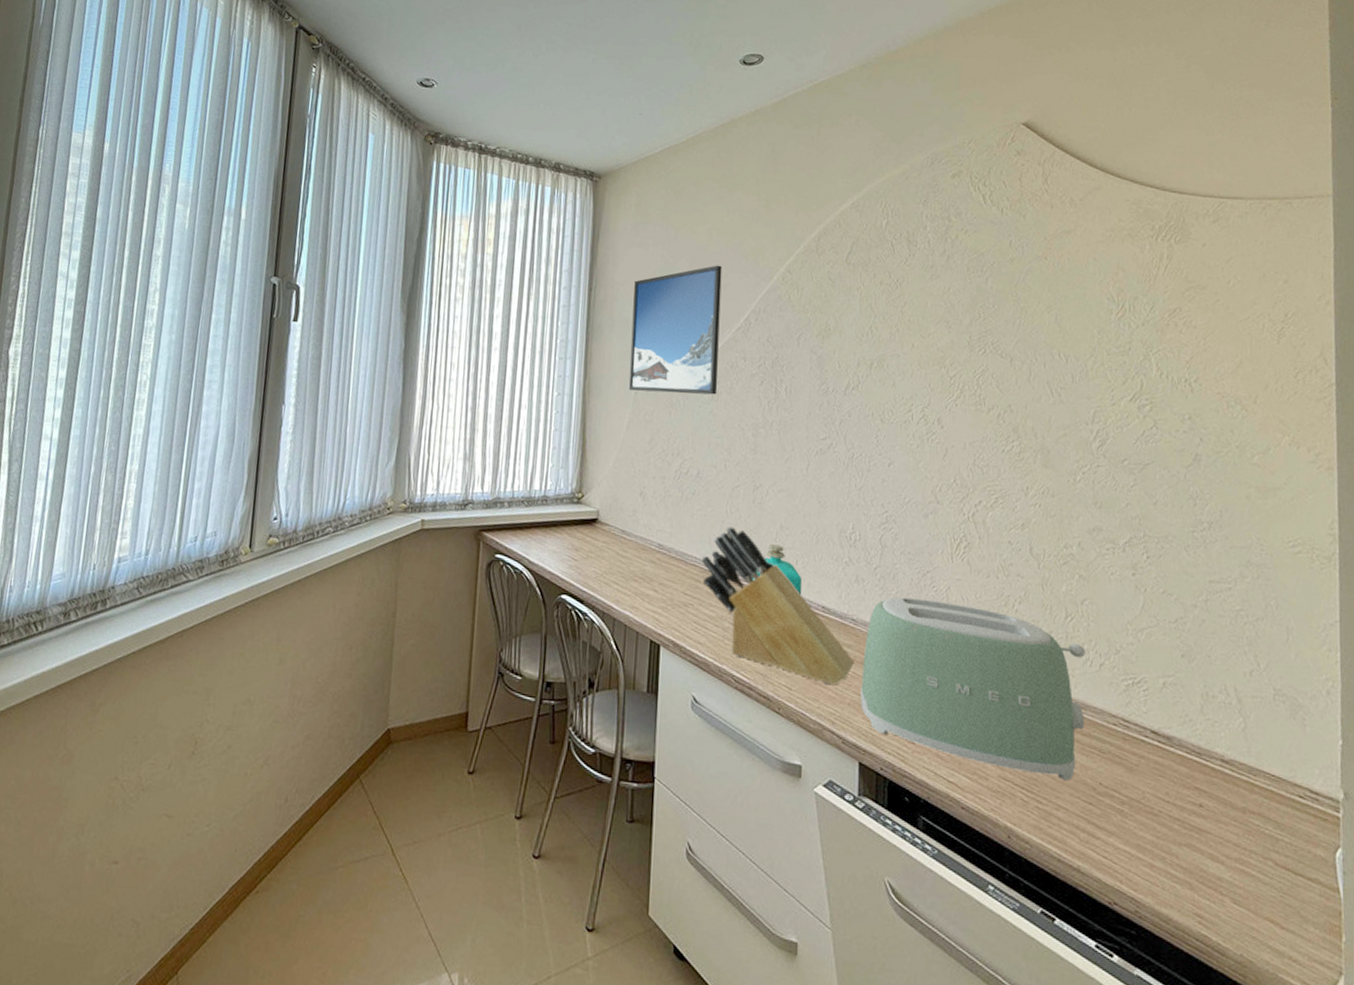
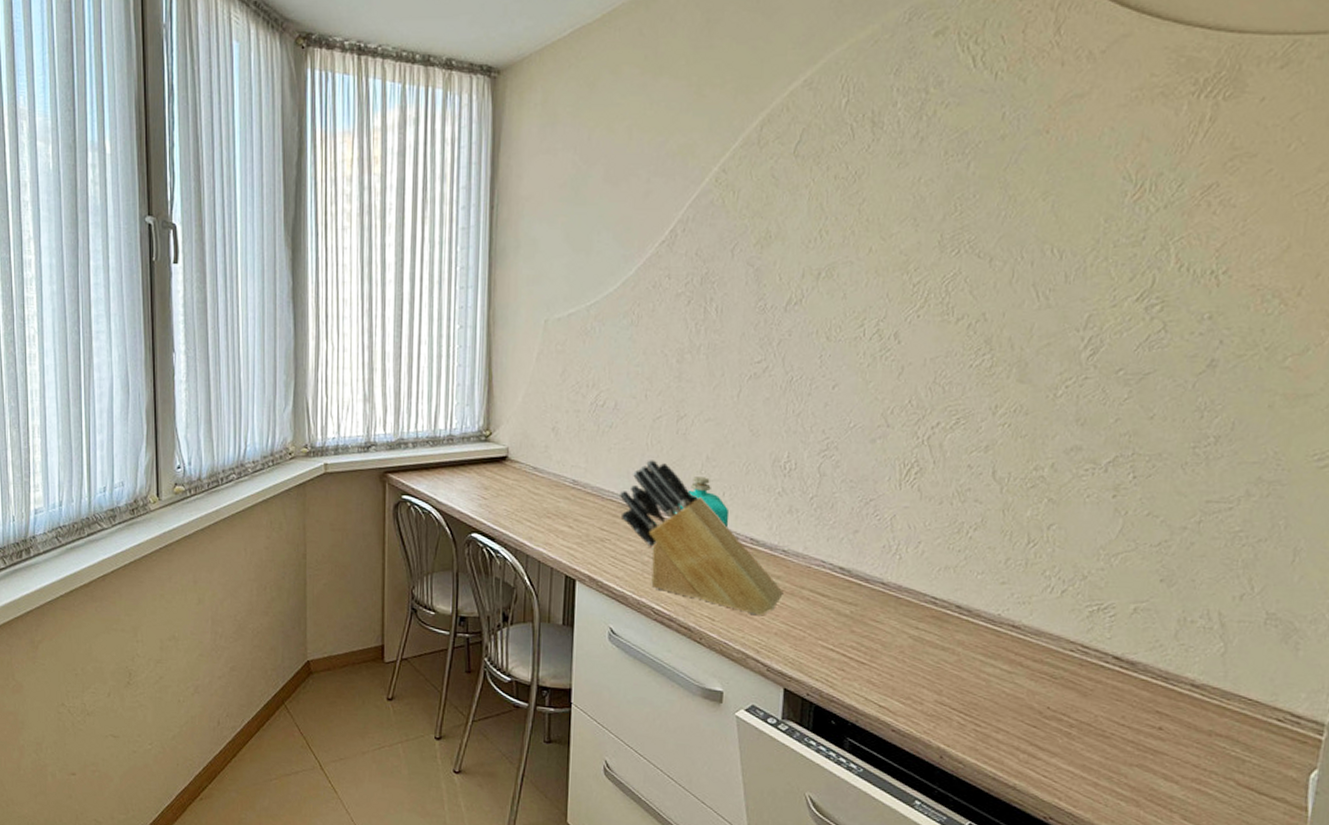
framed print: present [629,265,722,395] -> none [537,169,644,320]
toaster: present [860,597,1085,781] -> none [788,527,1047,706]

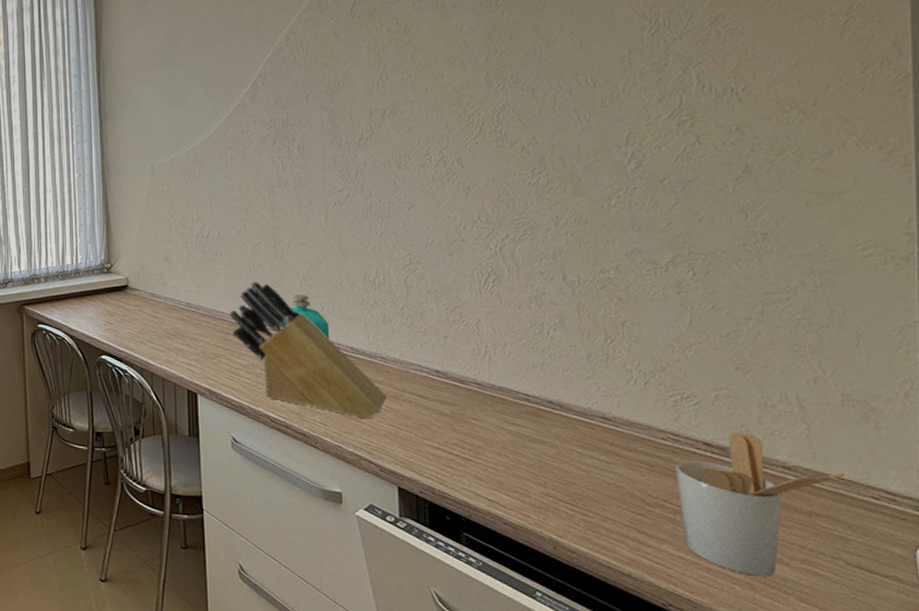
utensil holder: none [1076,646,1254,794] -> present [675,432,845,577]

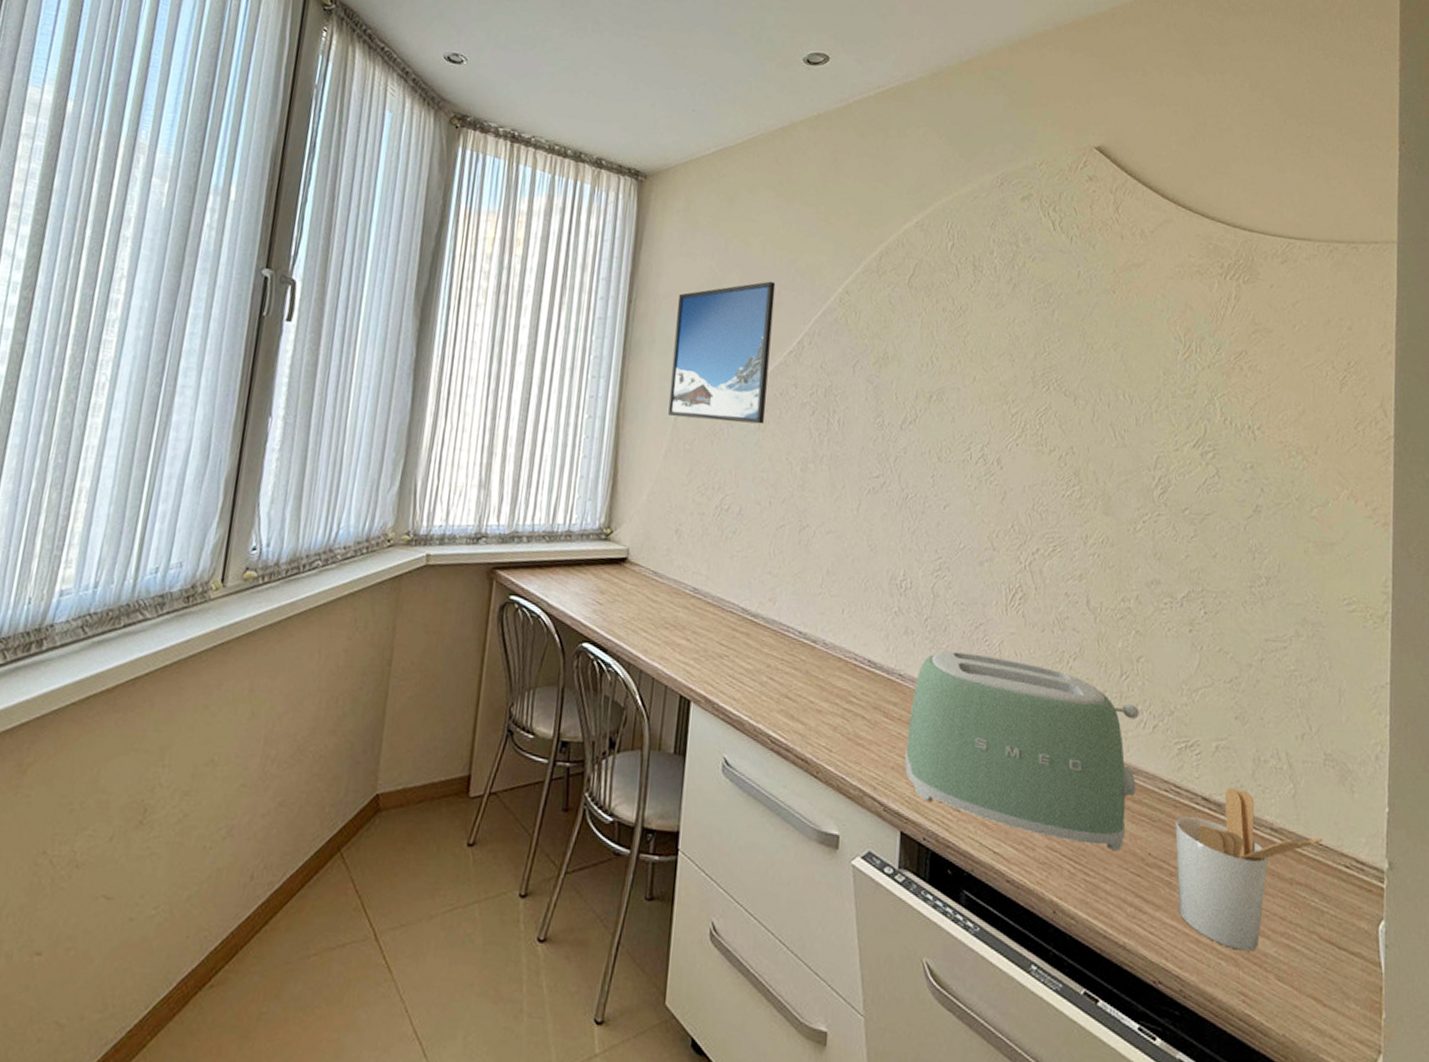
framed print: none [141,35,231,164] -> present [668,281,776,424]
knife block: present [229,282,387,419] -> none [739,570,900,748]
soap bottle: present [279,294,330,338] -> none [794,591,848,647]
toaster: none [395,333,630,494] -> present [904,651,1139,852]

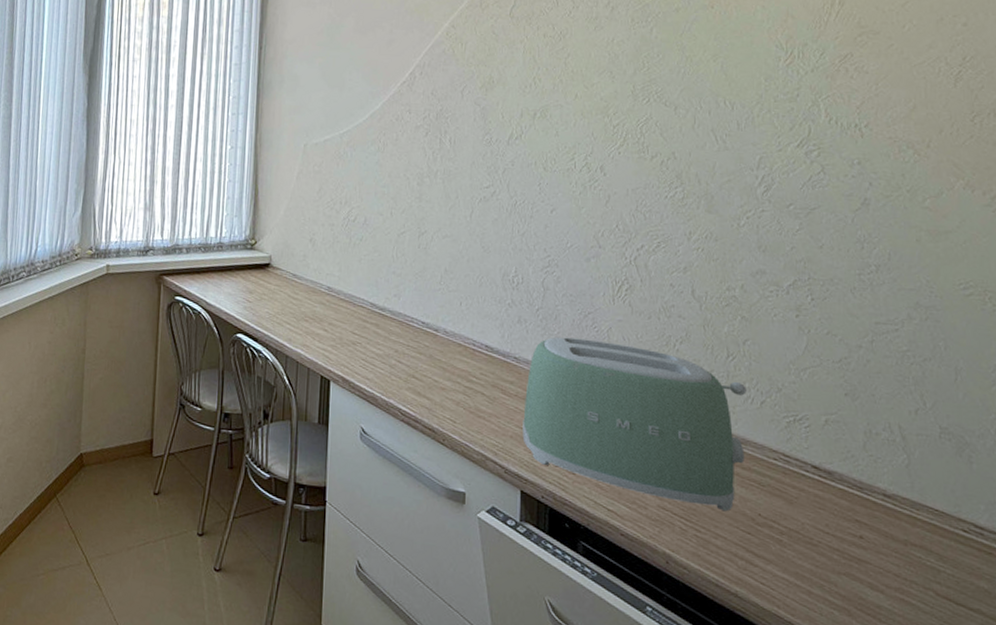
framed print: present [668,281,776,424] -> none [298,22,388,146]
utensil holder: present [1175,787,1323,951] -> none [785,457,939,603]

